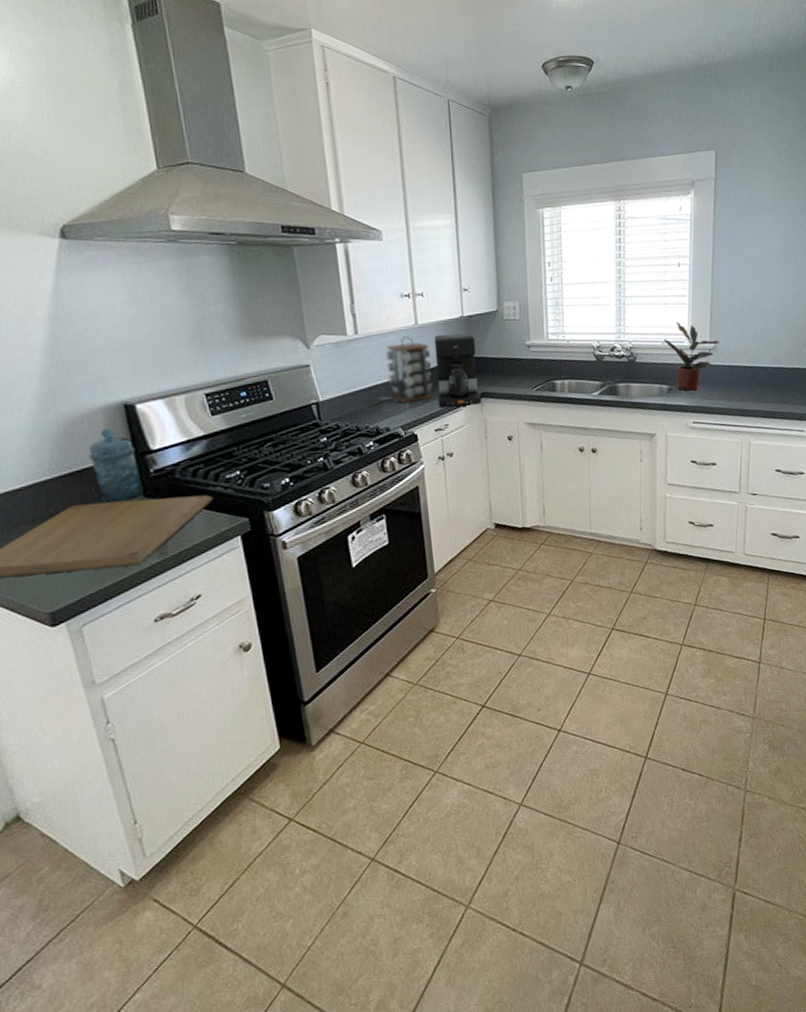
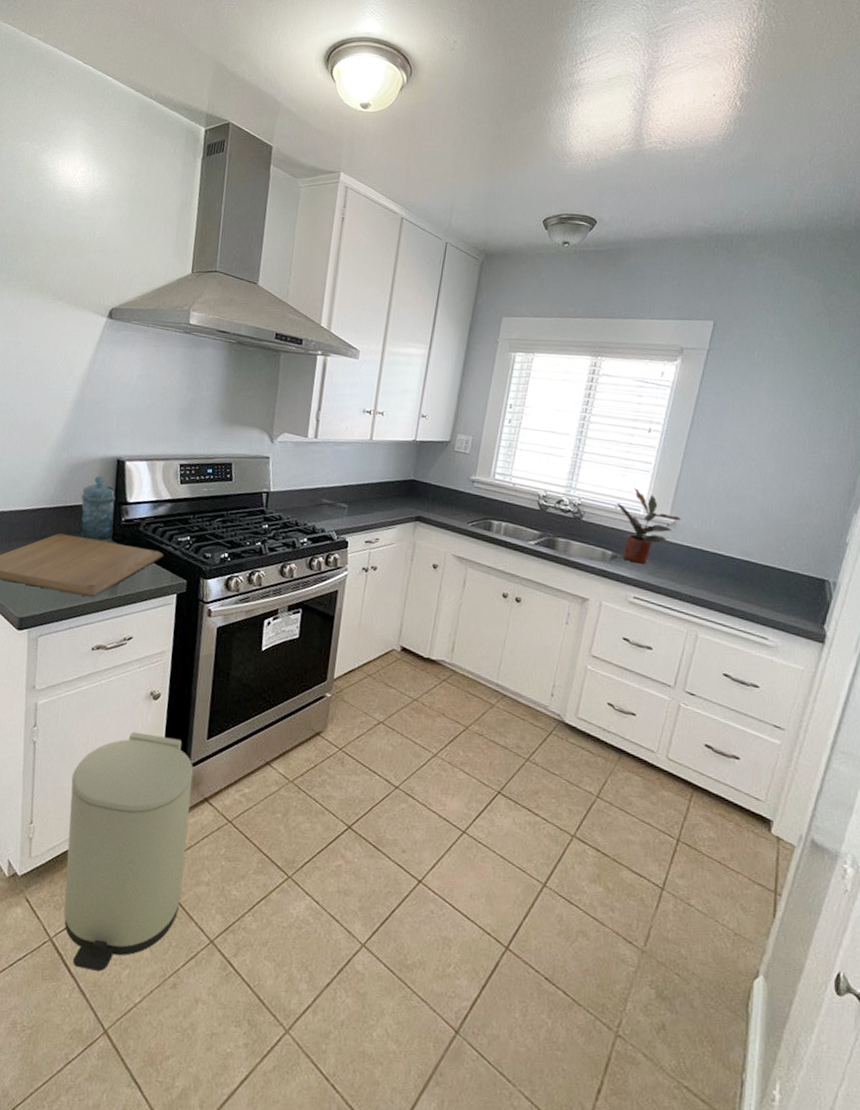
pedal bin: none [170,682,330,942] -> present [63,731,194,972]
spice rack: present [385,336,434,403] -> none [332,448,378,511]
coffee maker: present [433,333,482,408] -> none [374,453,423,527]

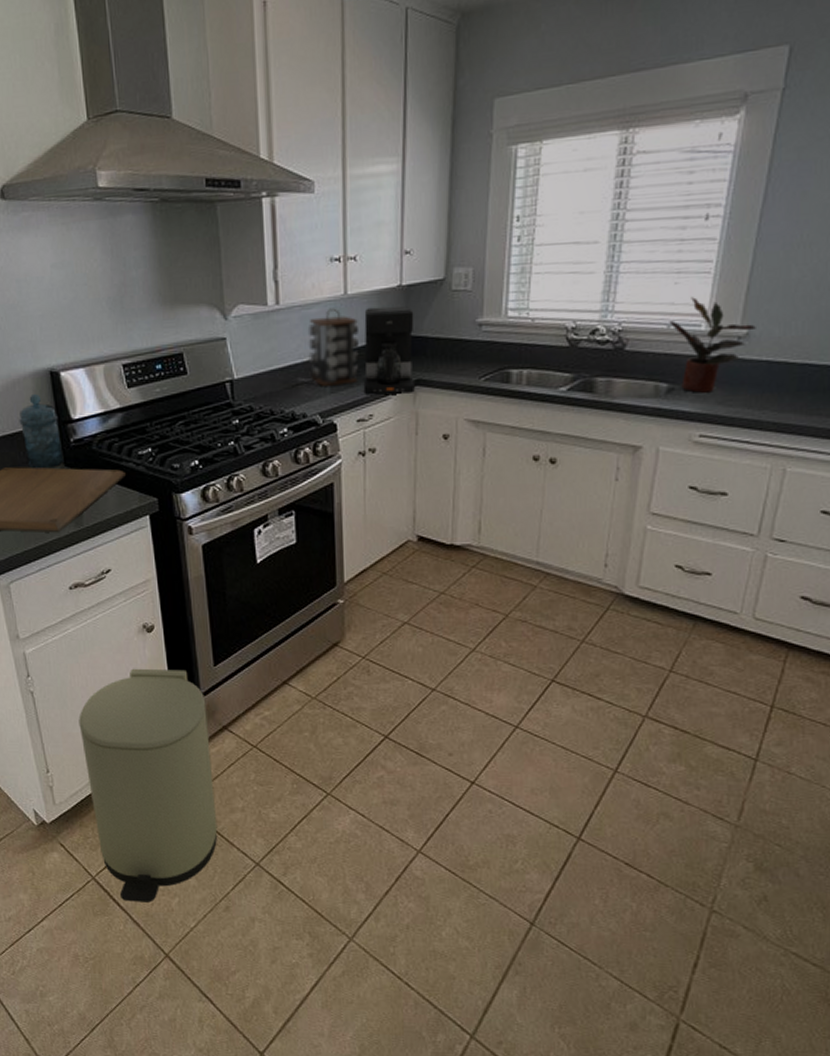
spice rack: none [332,448,378,511] -> present [307,308,360,386]
coffee maker: none [374,453,423,527] -> present [363,306,415,395]

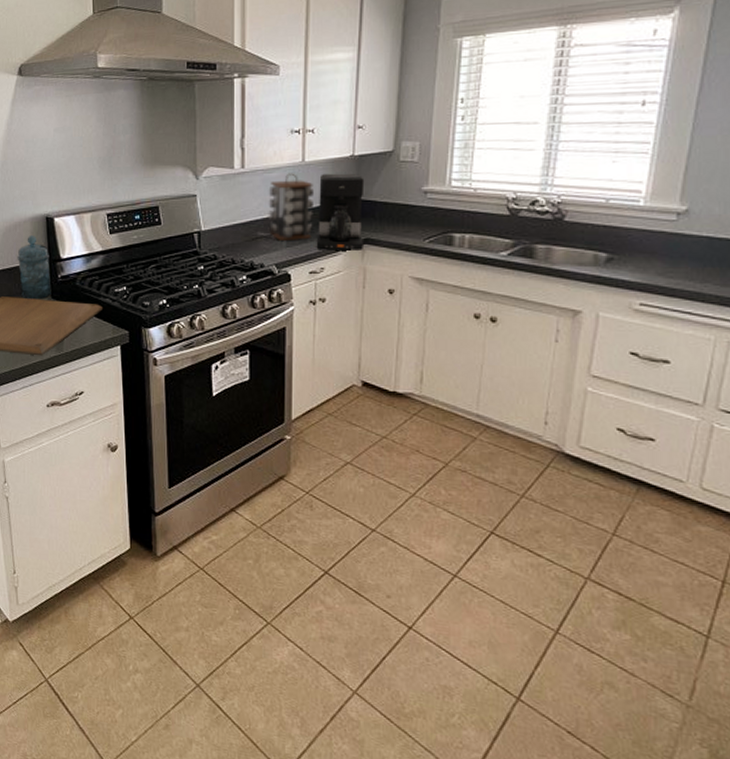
pedal bin: present [78,668,218,903] -> none [45,483,163,711]
potted plant: present [669,297,756,393] -> none [607,175,695,264]

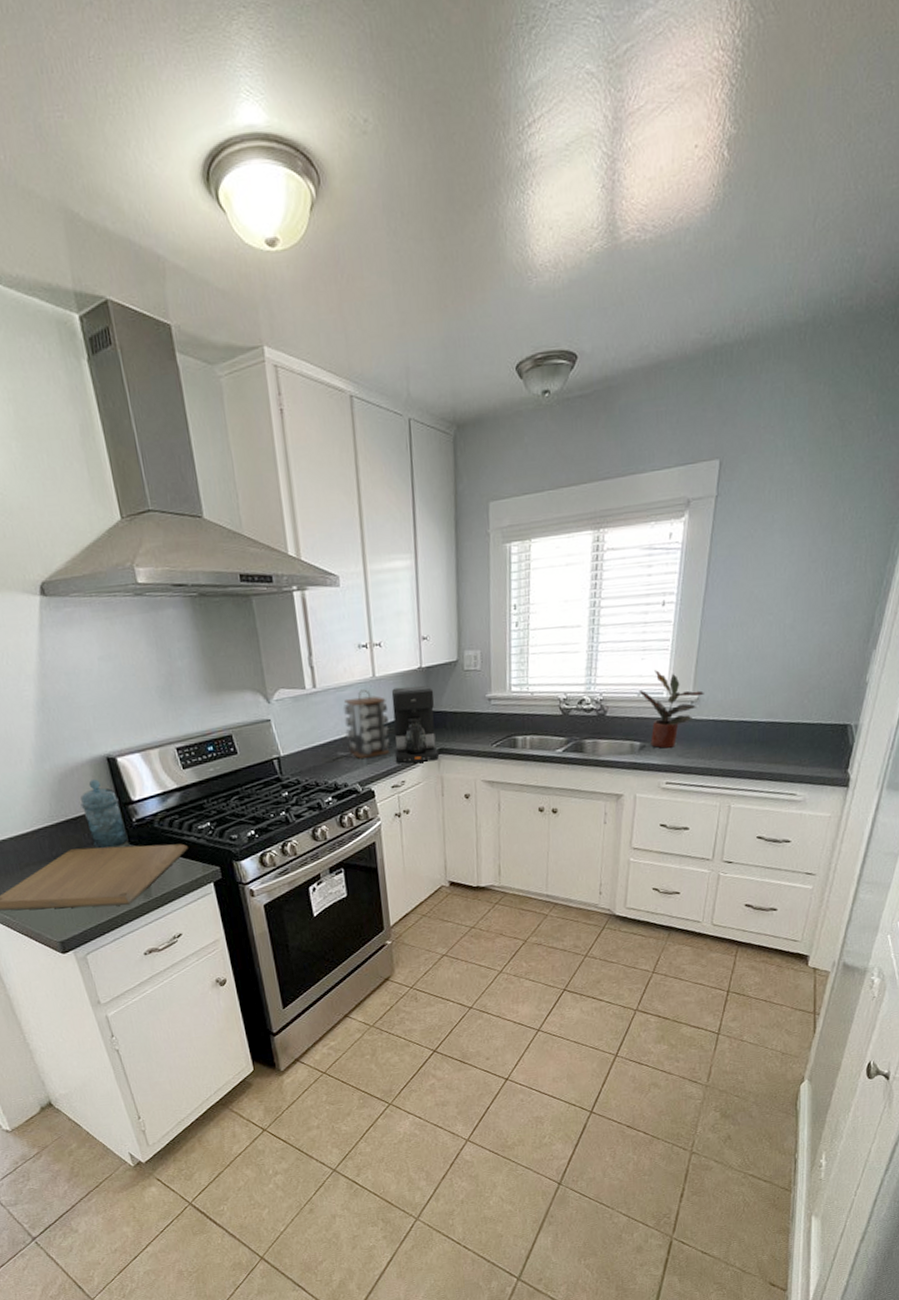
potted plant: none [607,175,695,264] -> present [639,670,704,749]

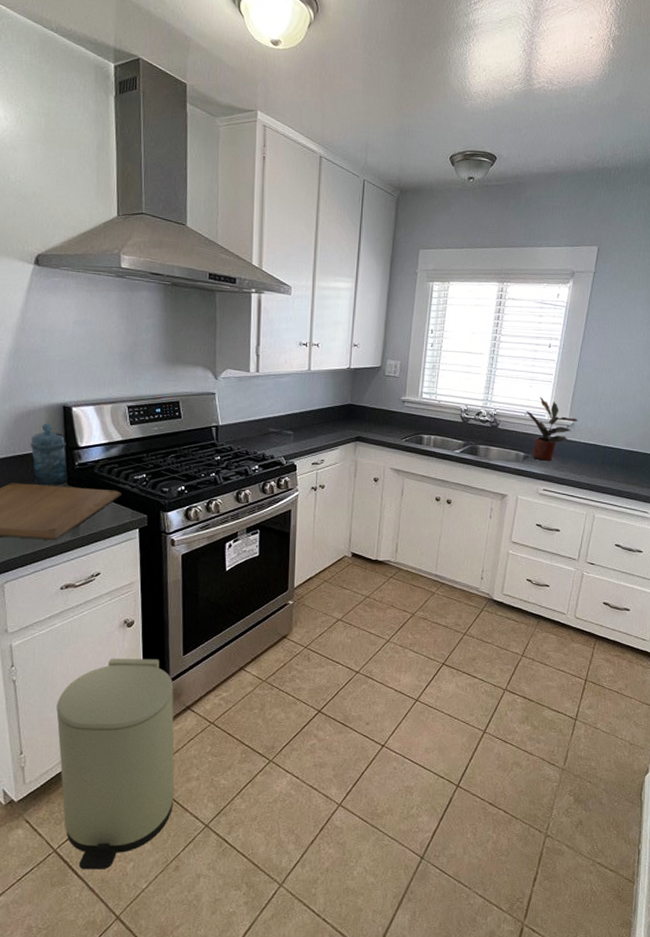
pedal bin: none [163,1014,298,1219] -> present [56,658,175,870]
spice rack: present [342,689,391,759] -> none [278,379,318,436]
coffee maker: present [391,685,439,764] -> none [318,381,358,446]

